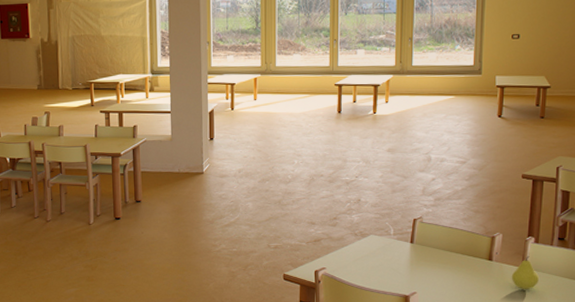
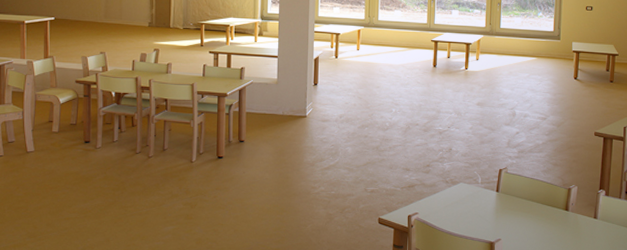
fruit: present [511,255,540,289] -> none [585,207,610,239]

